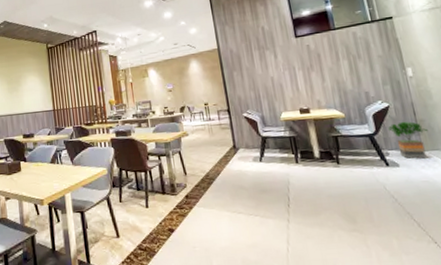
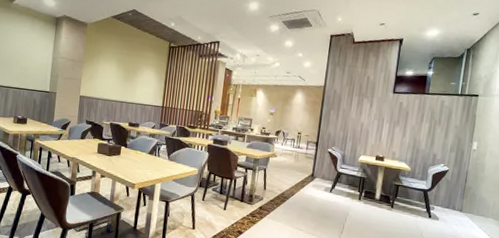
potted tree: present [388,121,428,159] -> none [441,185,471,218]

